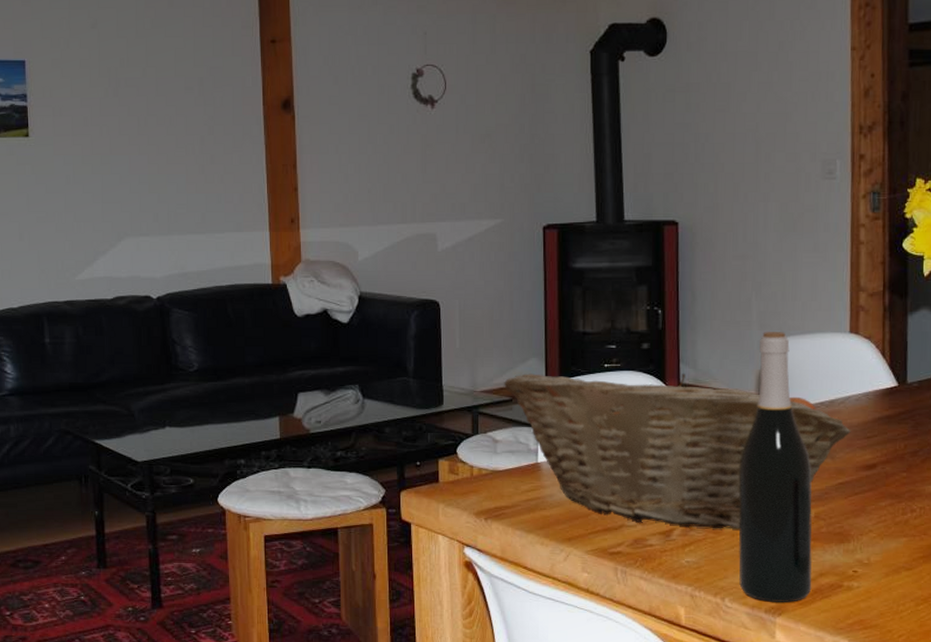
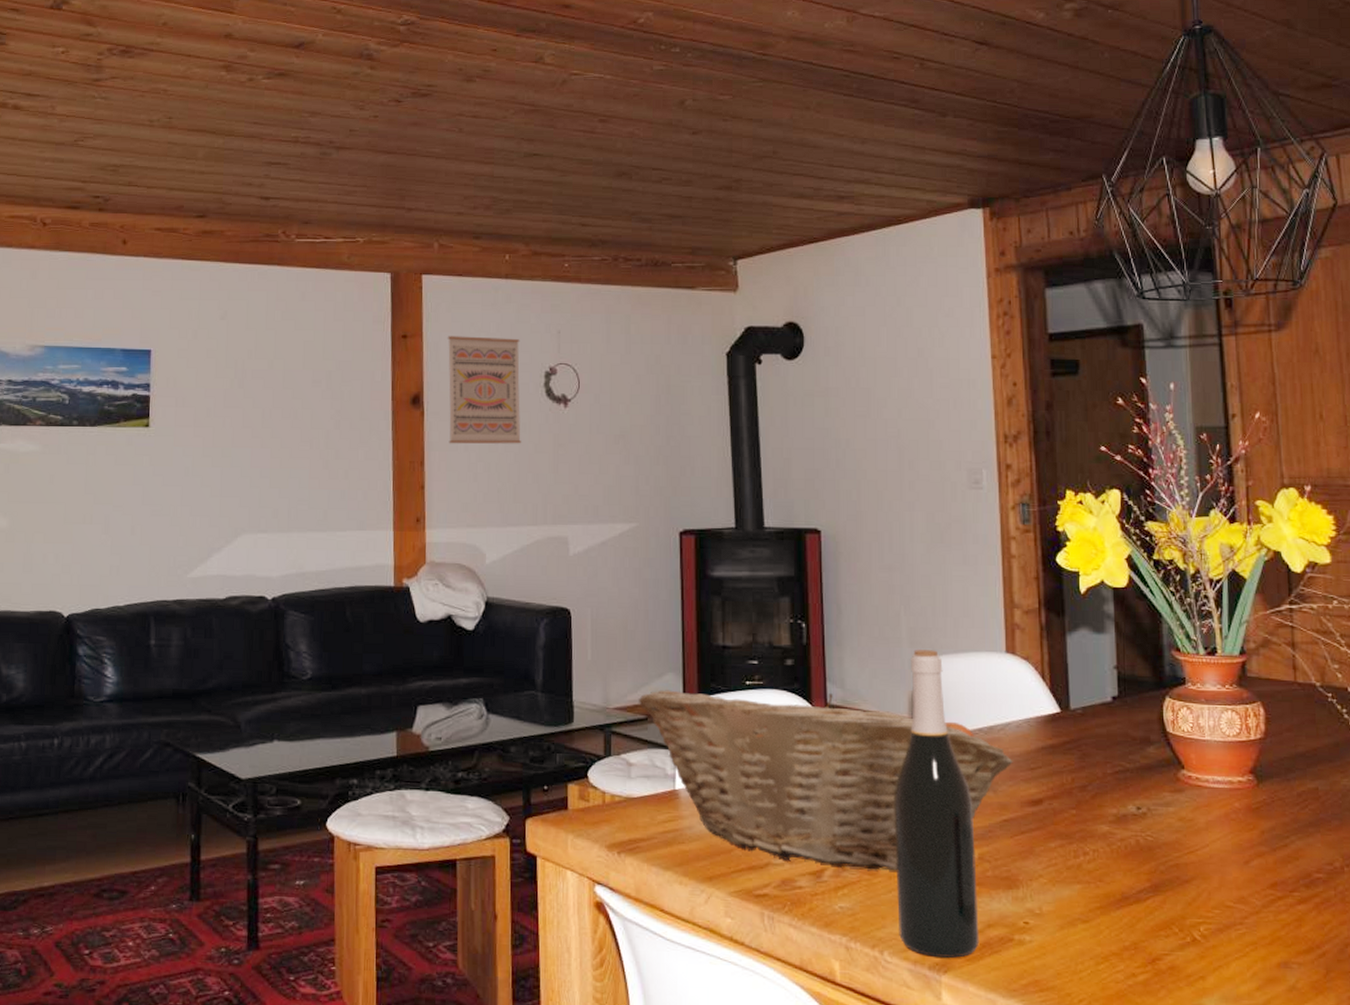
wall art: none [315,39,391,147] -> present [447,336,522,444]

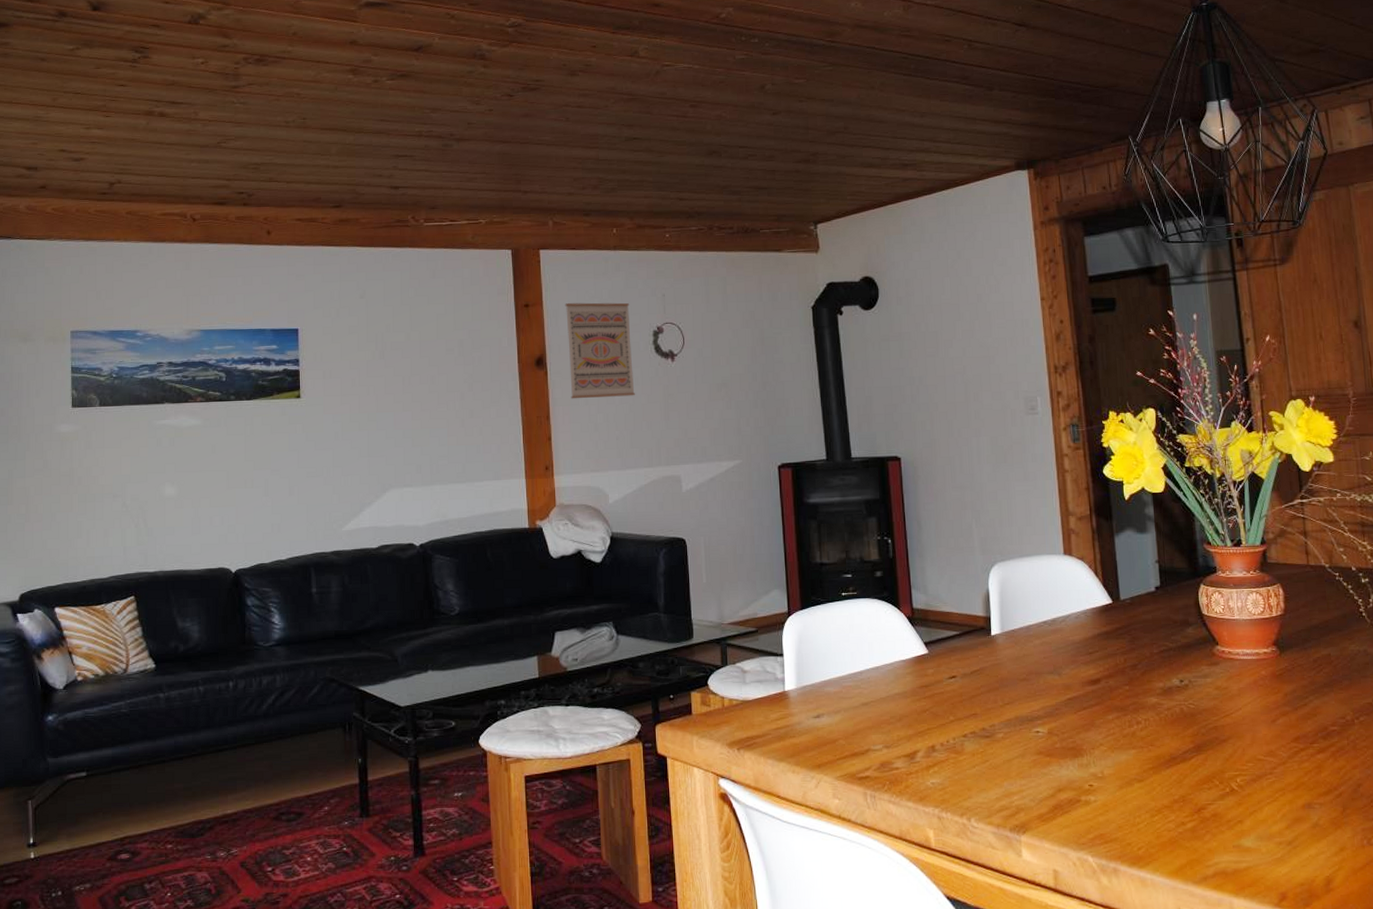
fruit basket: present [639,690,1013,871] -> none [749,599,1074,749]
wine bottle: present [894,650,980,958] -> none [973,556,1052,820]

